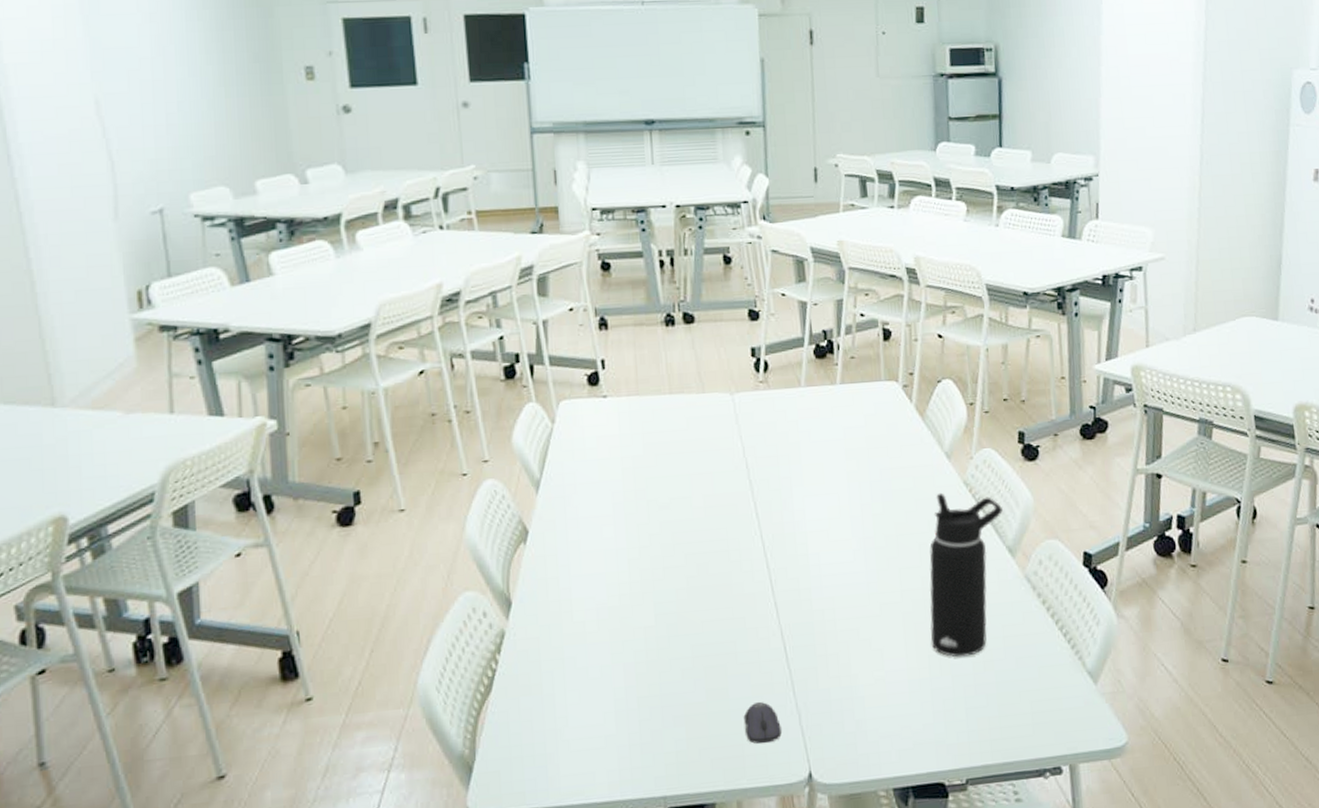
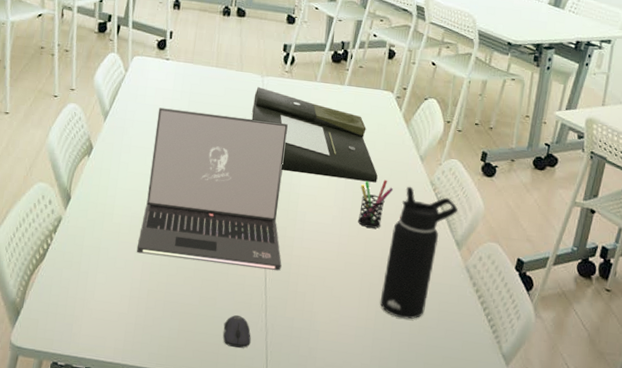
laptop: none [605,447,802,654] -> present [136,107,288,271]
document tray: none [725,408,899,507] -> present [252,87,378,183]
pen holder: none [881,491,920,555] -> present [357,179,393,229]

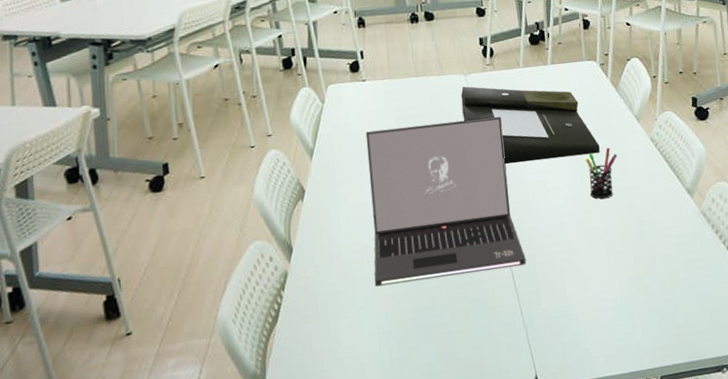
computer mouse: present [223,314,251,348] -> none [481,320,512,355]
water bottle: present [380,186,459,319] -> none [625,148,683,279]

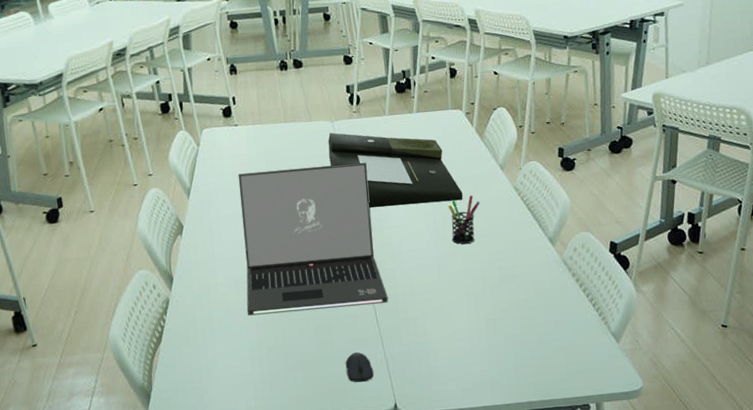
computer mouse: none [481,320,512,355] -> present [345,352,374,383]

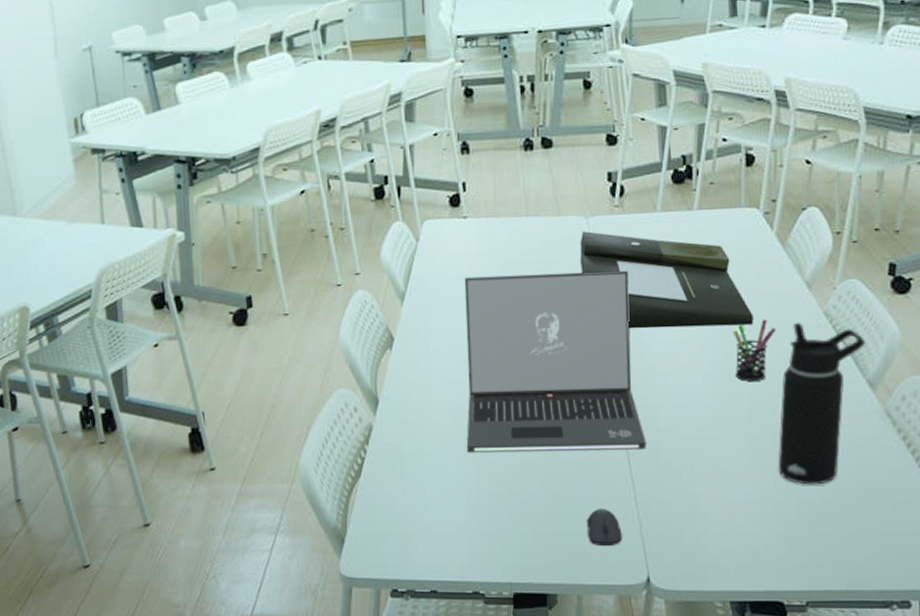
water bottle: none [486,196,546,322] -> present [778,322,866,485]

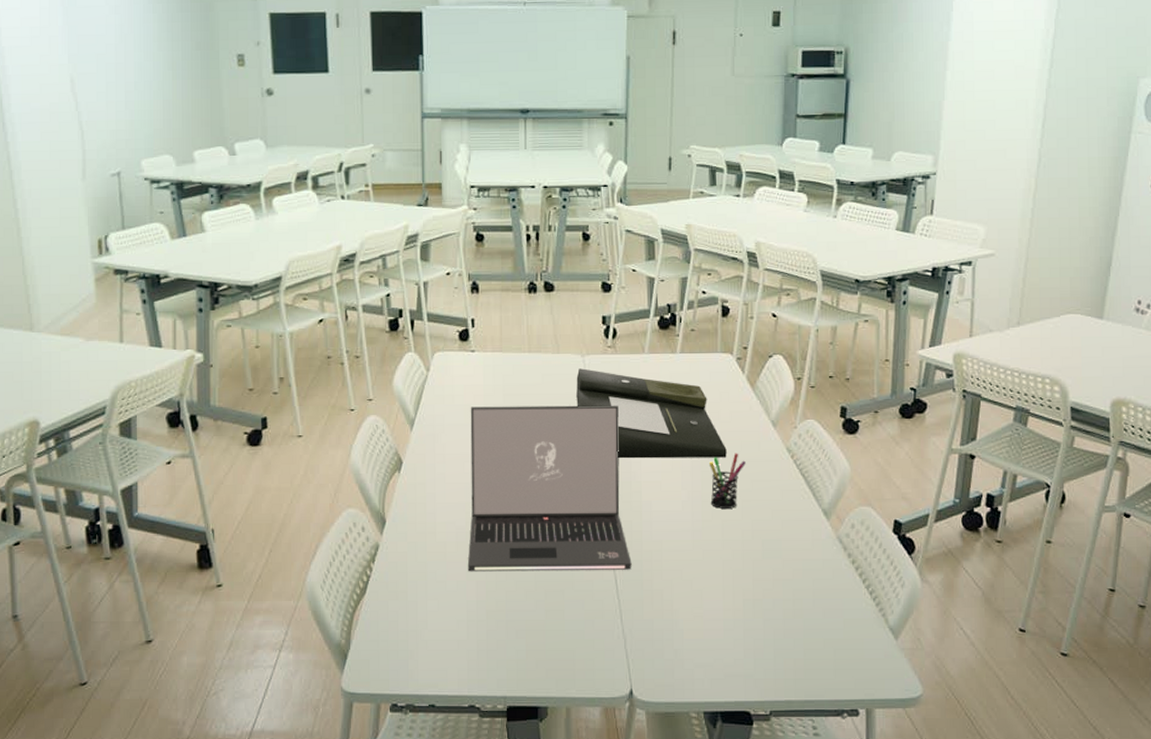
computer mouse: present [586,508,622,547] -> none [576,624,608,661]
water bottle: present [778,322,866,485] -> none [746,456,822,604]

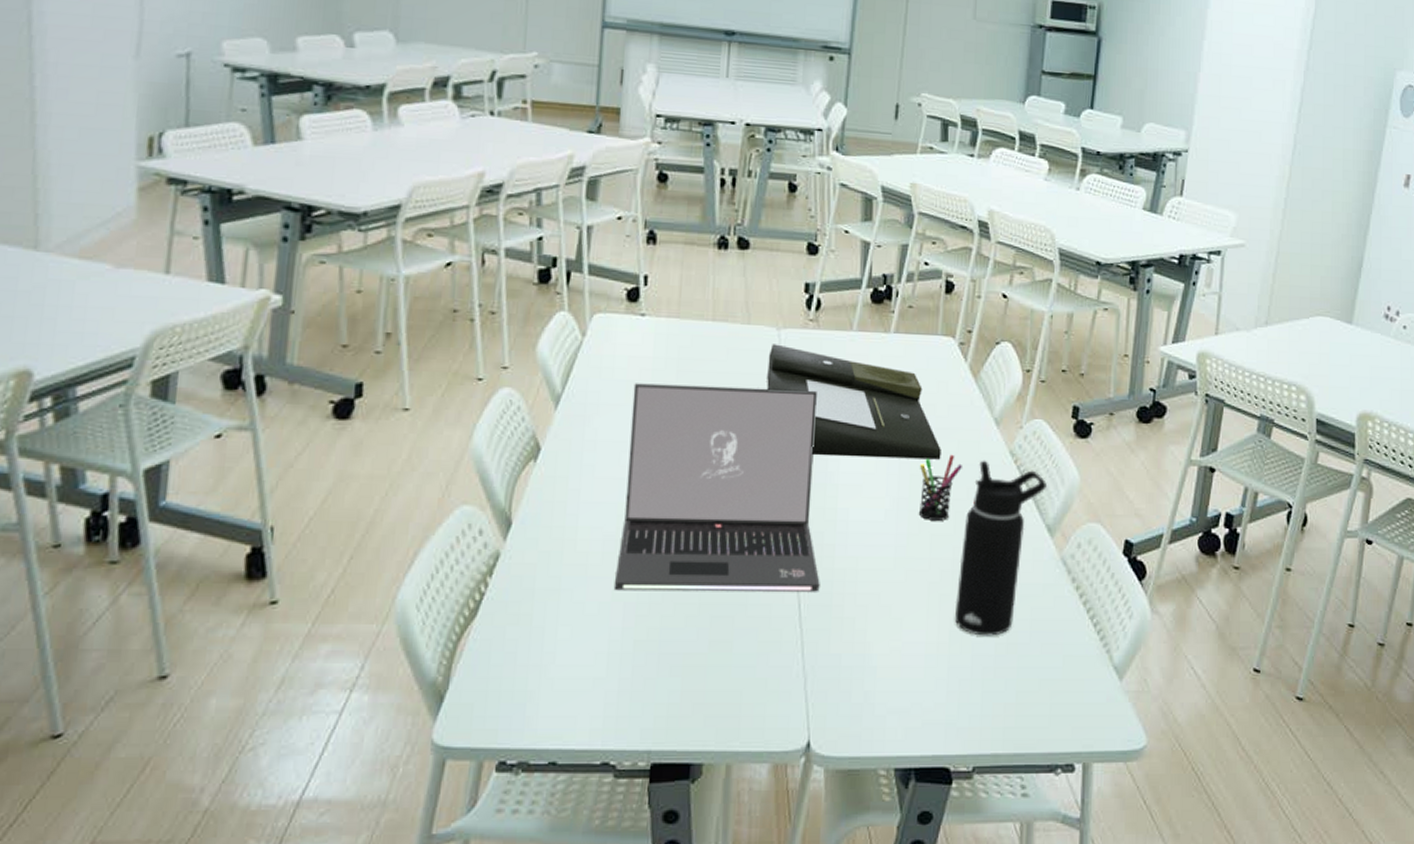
water bottle: none [746,456,822,604] -> present [954,460,1048,636]

